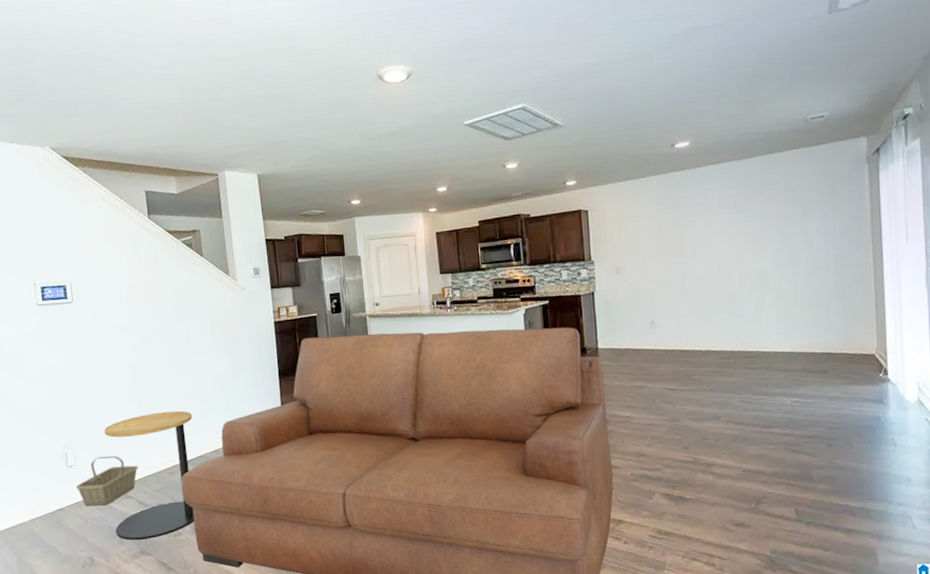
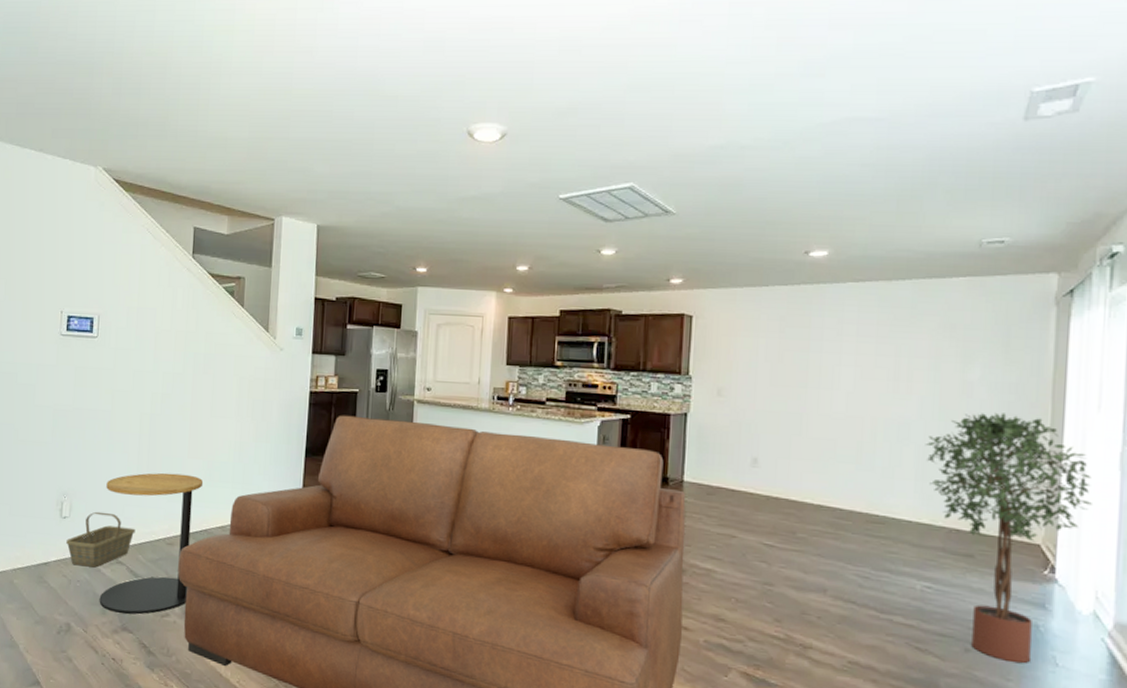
potted tree: none [781,255,909,449] -> present [925,412,1092,664]

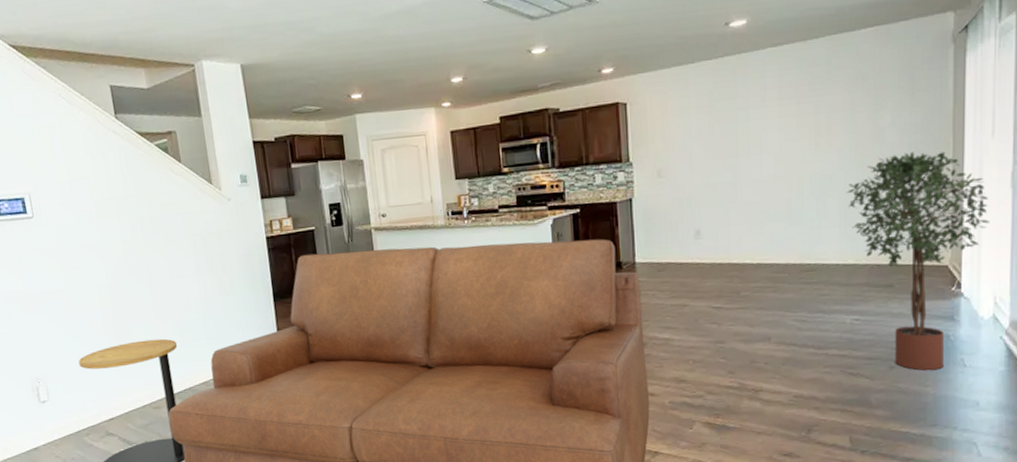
basket: present [66,511,136,568] -> none [51,389,120,445]

